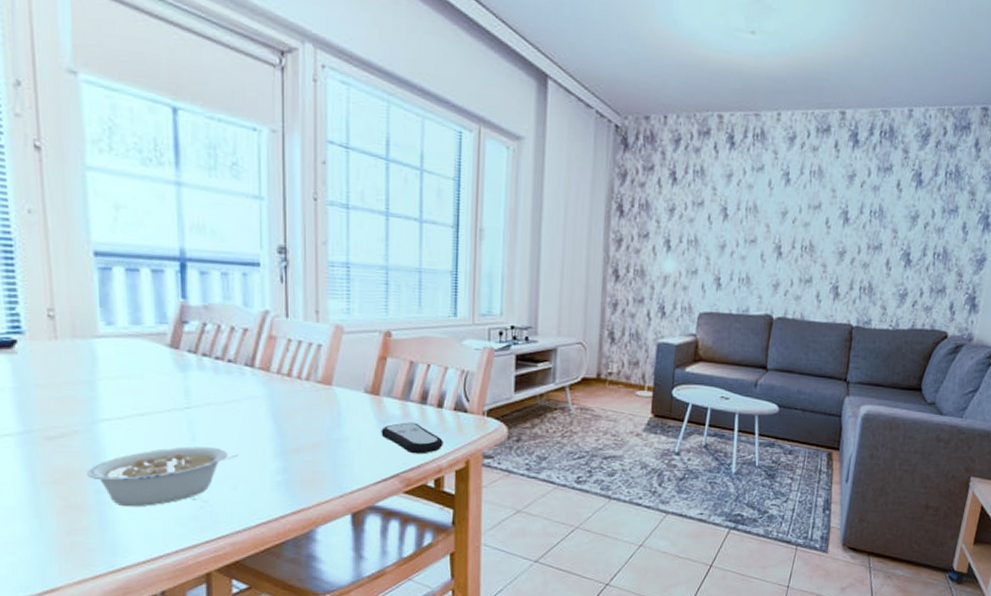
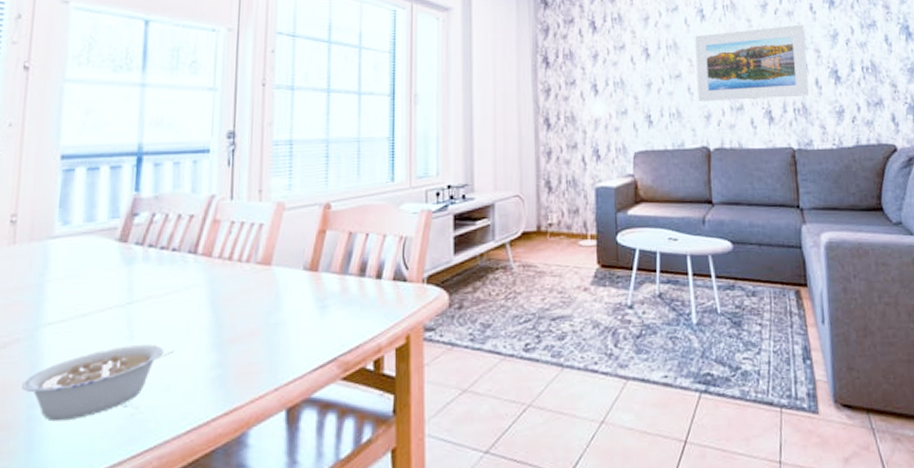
remote control: present [381,422,443,454] -> none [319,297,382,333]
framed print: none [769,200,887,276] -> present [694,24,810,102]

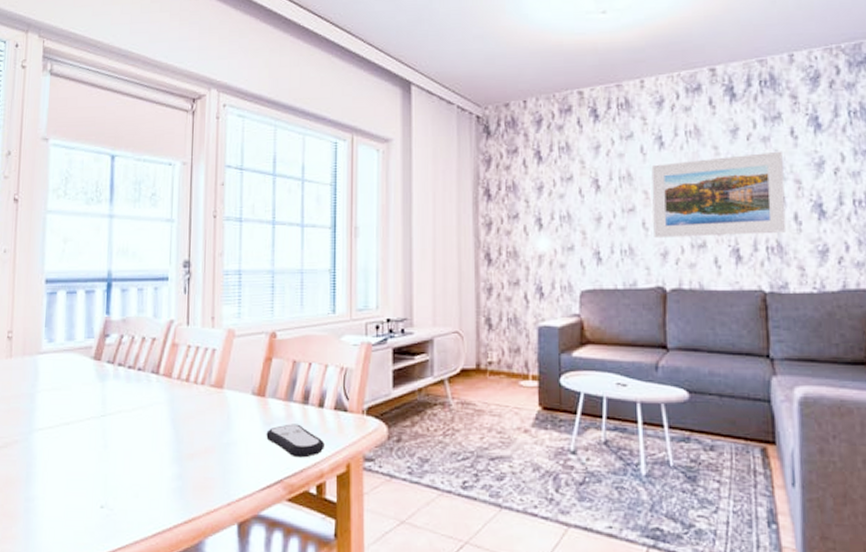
legume: present [22,344,175,422] -> none [20,453,142,515]
remote control: none [319,297,382,333] -> present [266,424,324,458]

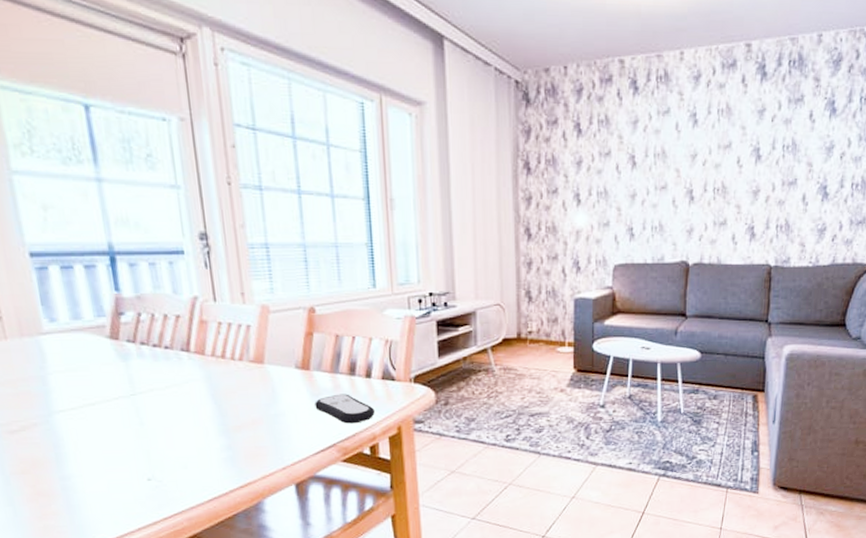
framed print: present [651,151,787,239] -> none [682,134,800,216]

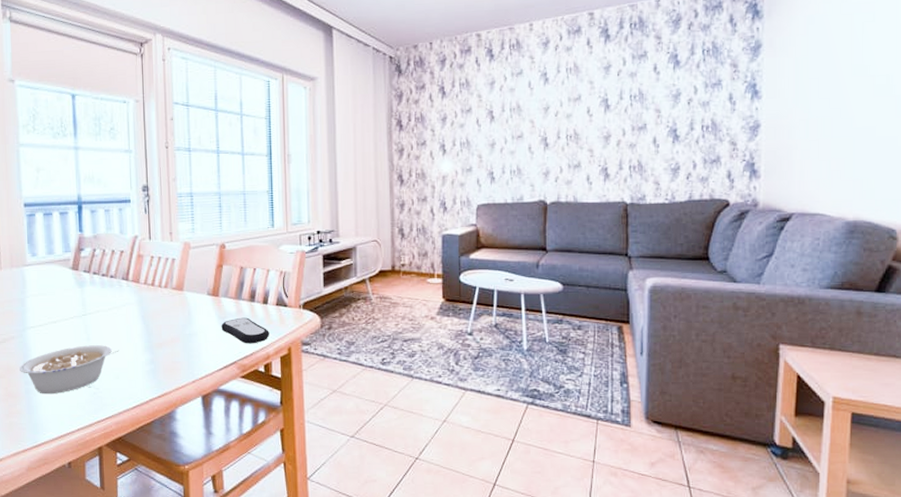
legume: none [49,430,185,491] -> present [20,345,119,394]

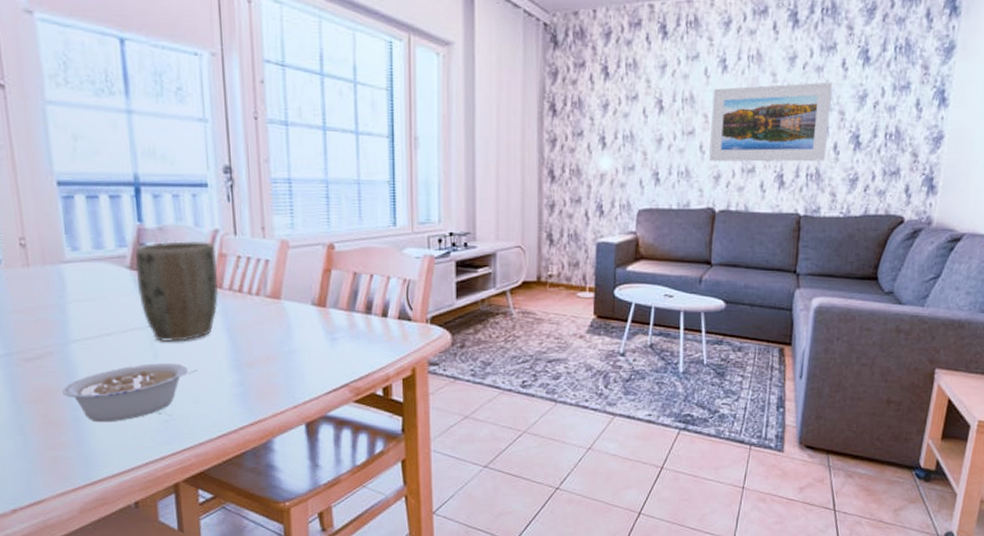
plant pot: none [76,246,137,327] -> present [135,241,219,342]
remote control: present [221,317,269,344] -> none [329,332,389,364]
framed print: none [537,85,647,161] -> present [709,82,832,162]

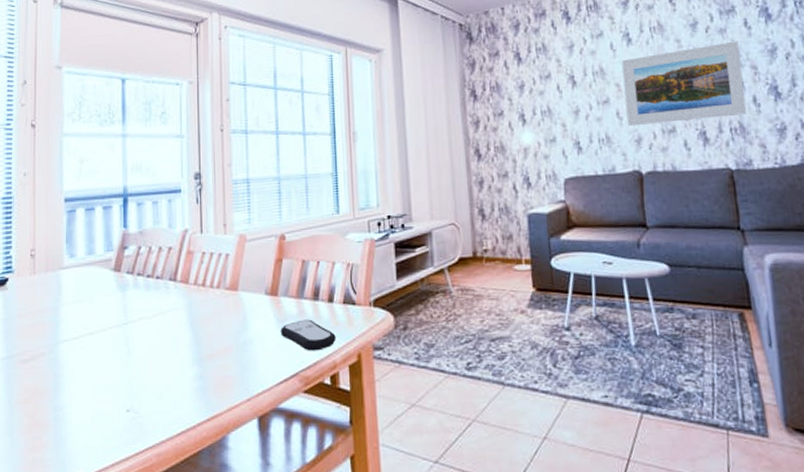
legume: present [62,363,198,423] -> none [49,359,164,422]
plant pot: present [135,241,219,342] -> none [118,241,186,338]
remote control: none [329,332,389,364] -> present [281,319,336,351]

